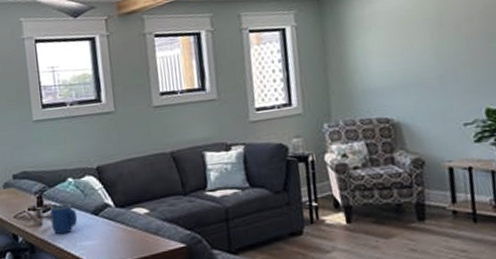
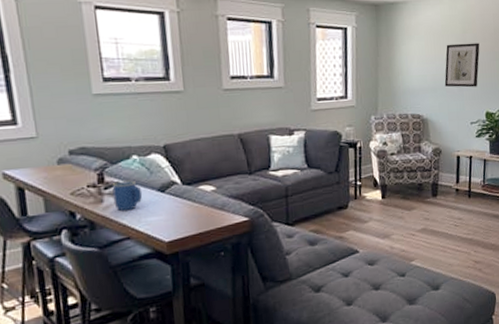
wall art: none [415,24,468,82] -> present [444,43,480,88]

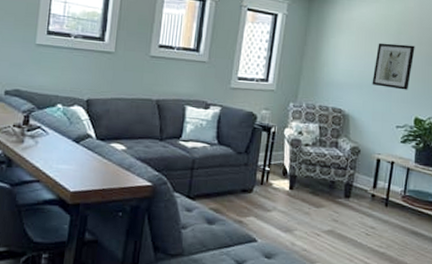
mug: present [112,180,143,212] -> none [32,126,60,155]

